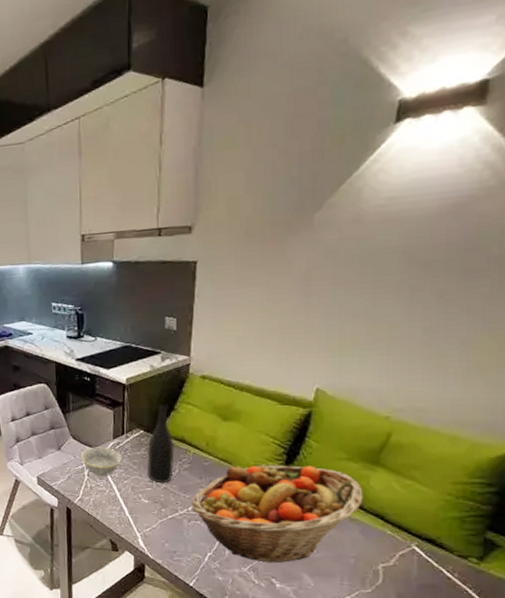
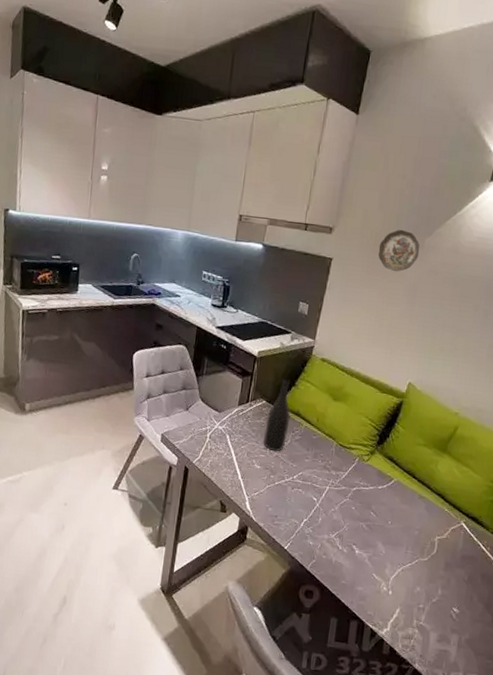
bowl: present [80,447,122,477] -> none [205,411,243,441]
fruit basket: present [191,465,363,563] -> none [296,441,432,532]
decorative plate: none [253,210,308,262] -> present [378,230,420,272]

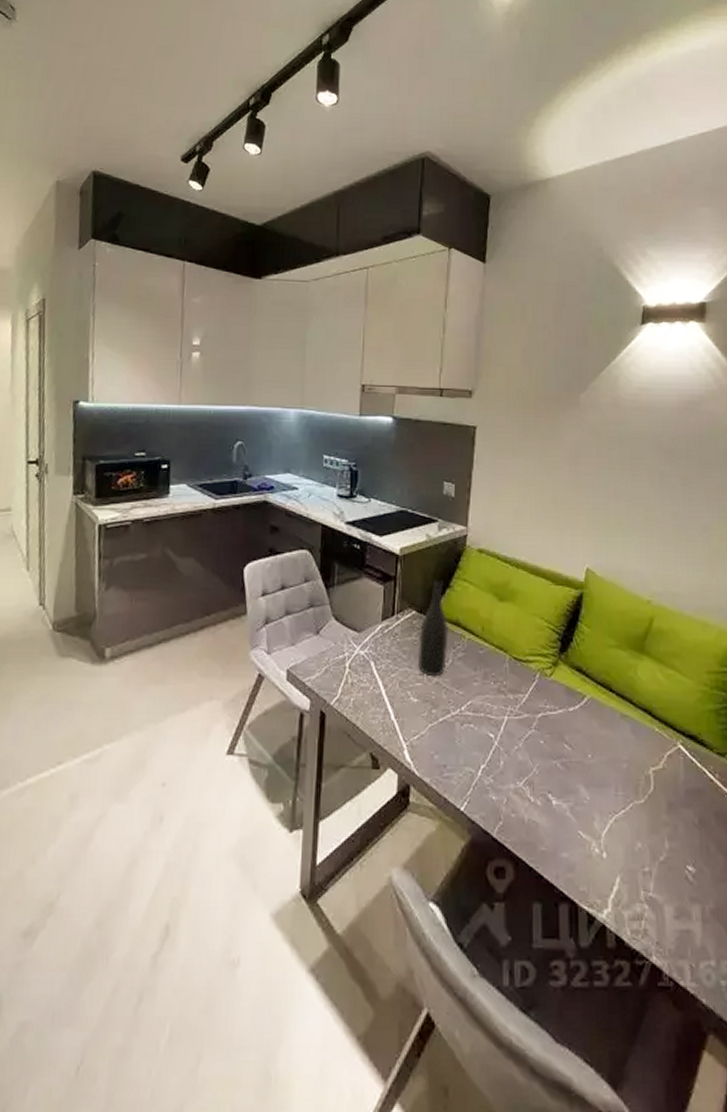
decorative plate: present [378,230,420,272] -> none [528,387,576,436]

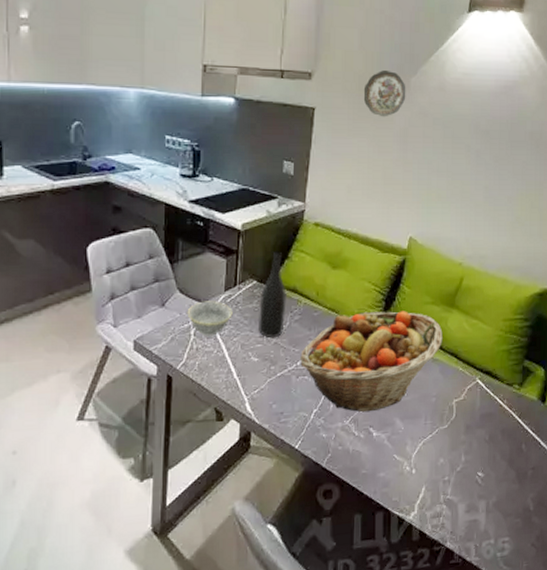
bowl: none [342,630,390,670] -> present [187,301,233,336]
fruit basket: none [465,653,632,774] -> present [300,311,443,413]
decorative plate: none [528,387,576,436] -> present [363,70,406,117]

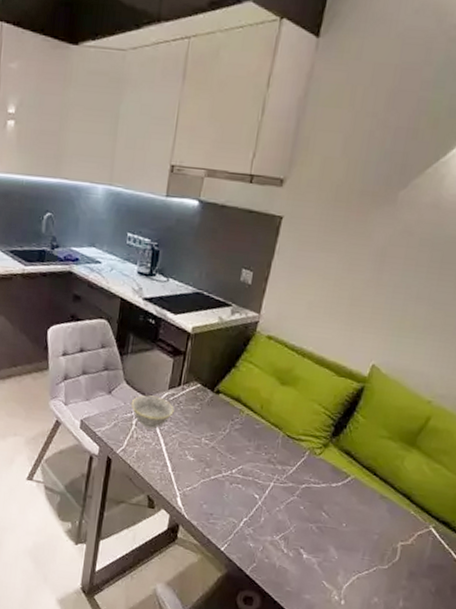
wine bottle: present [257,250,287,339] -> none [197,357,230,443]
fruit basket: present [300,311,443,413] -> none [235,432,397,534]
decorative plate: present [363,70,406,117] -> none [338,181,392,233]

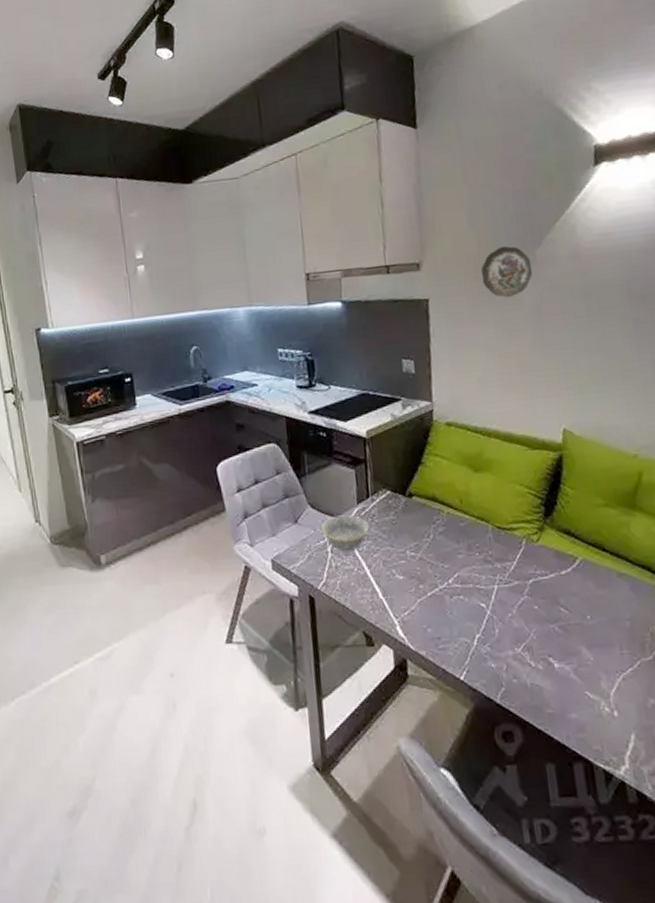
decorative plate: none [338,181,392,233] -> present [480,246,533,298]

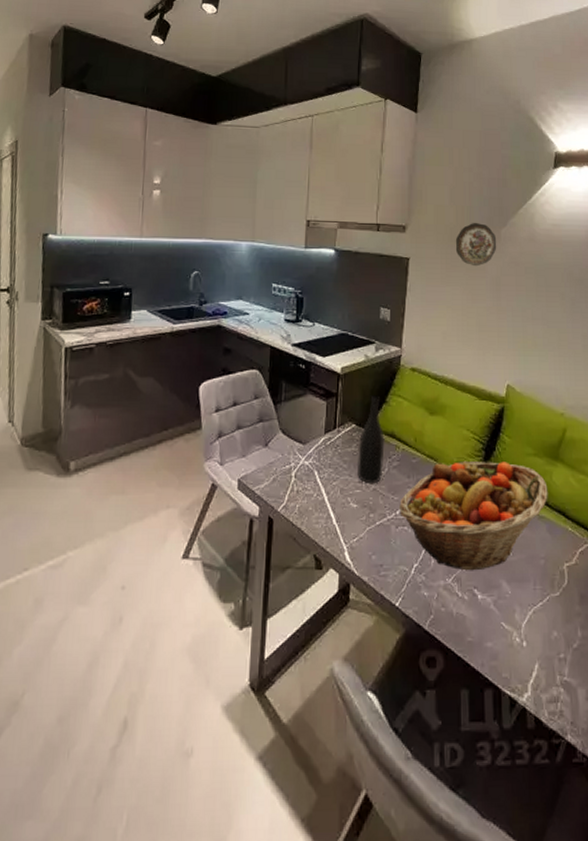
bowl: present [321,514,369,553] -> none [288,443,332,479]
wine bottle: none [396,456,428,554] -> present [356,394,385,484]
fruit basket: none [451,516,628,639] -> present [400,462,548,571]

